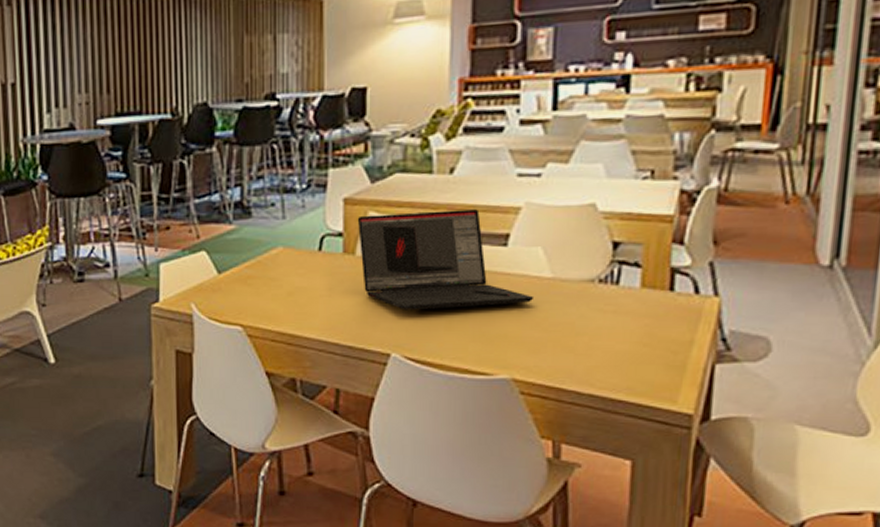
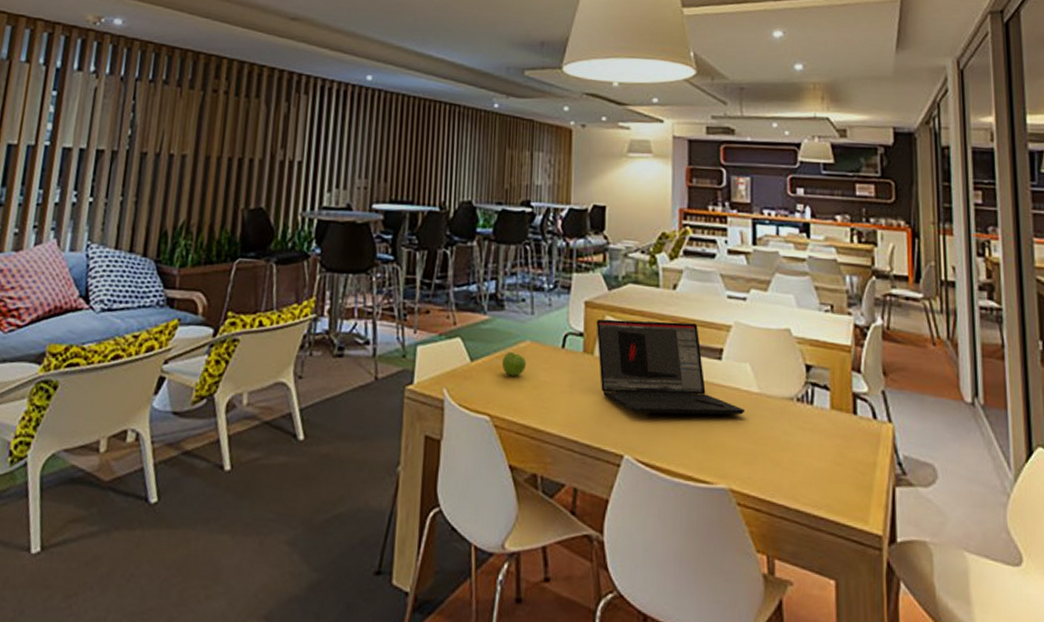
fruit: none [252,259,280,285] -> present [501,351,527,377]

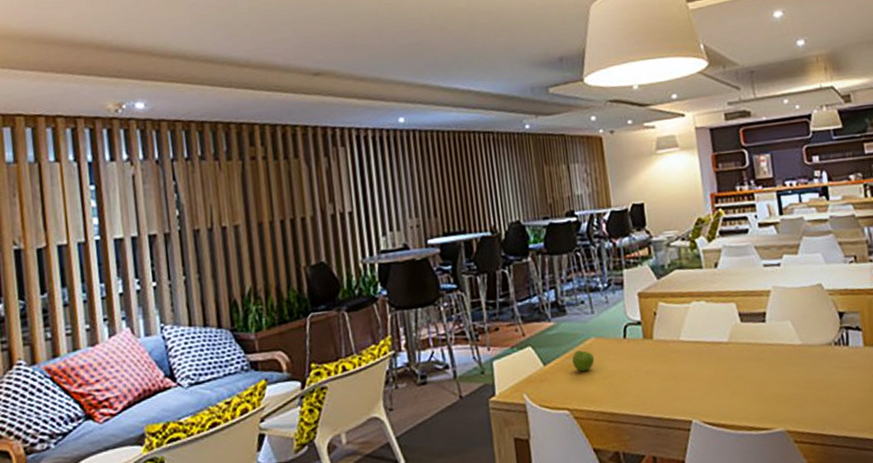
laptop: present [596,319,746,415] -> none [650,294,792,382]

